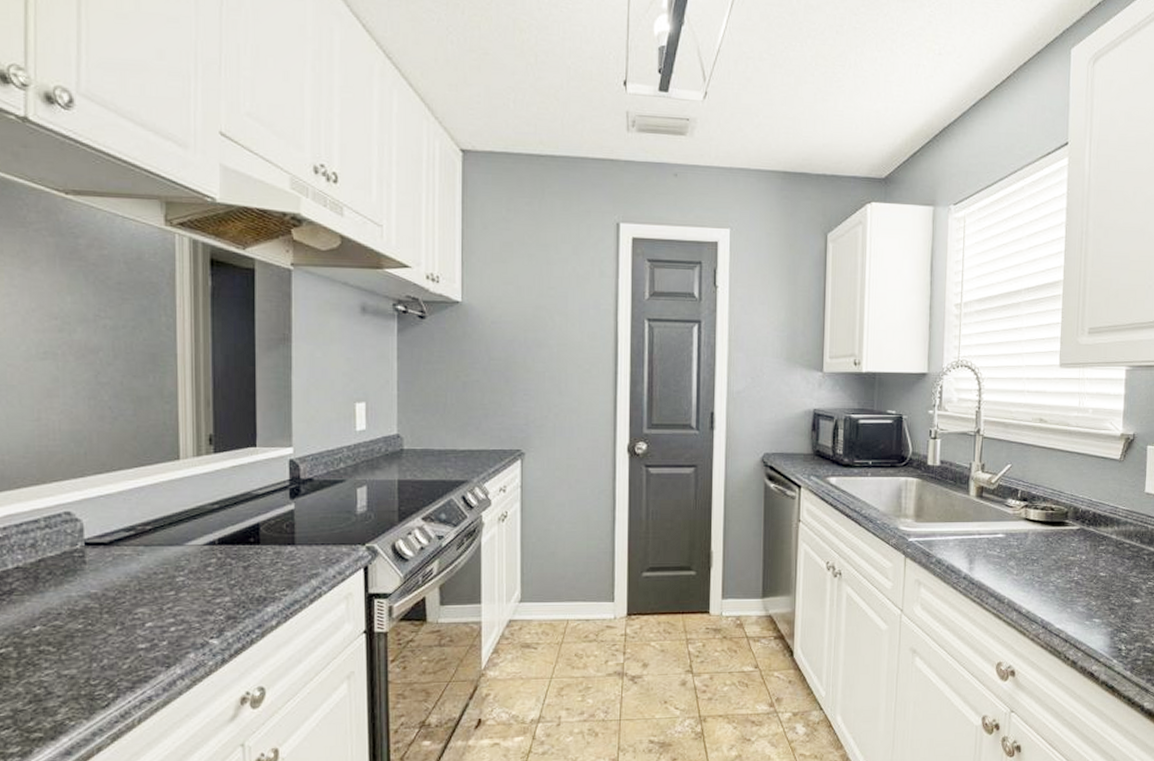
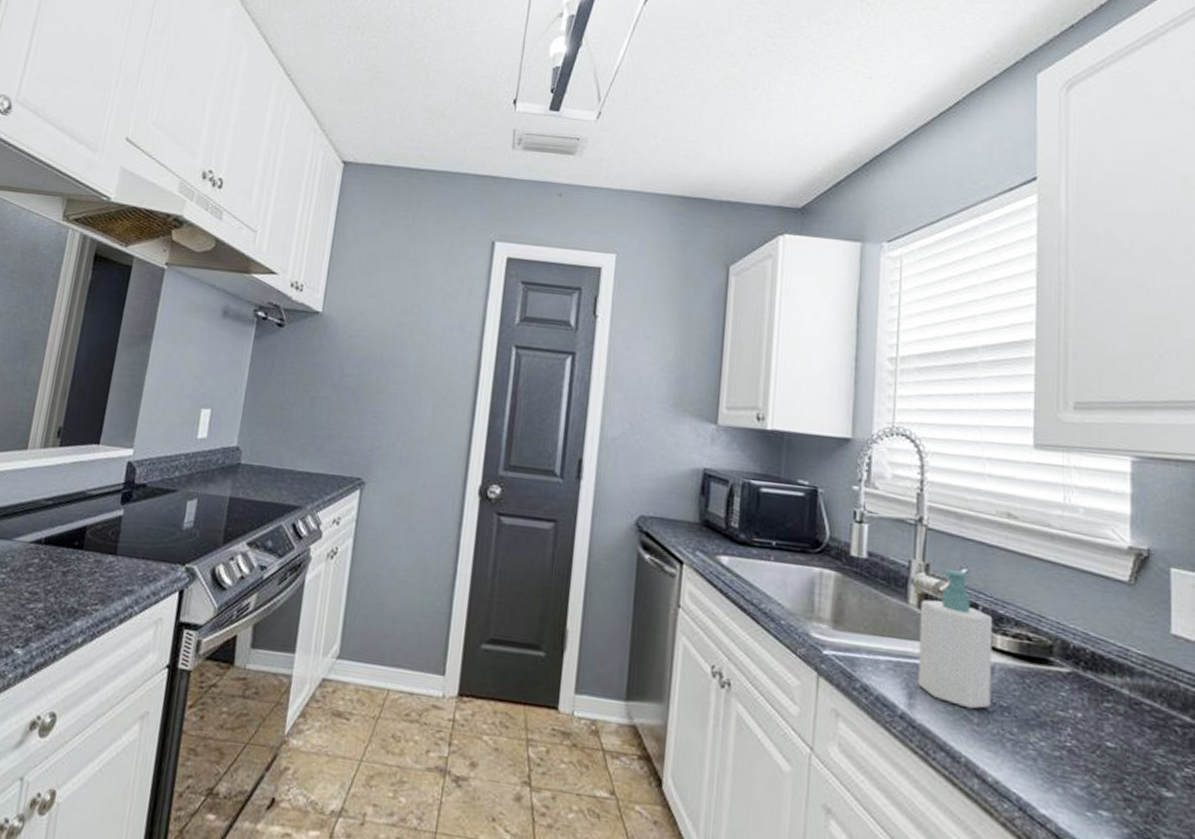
soap bottle: none [976,465,1028,565] -> present [918,568,993,709]

